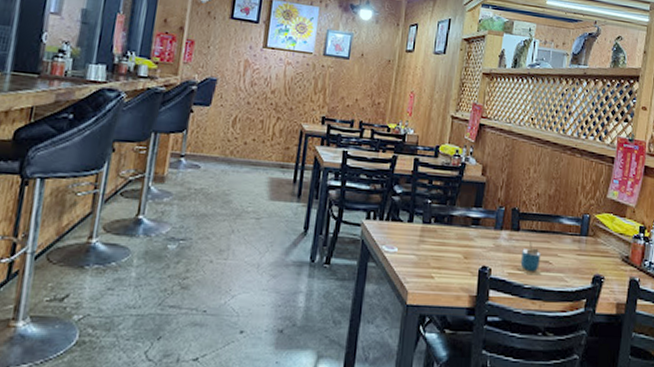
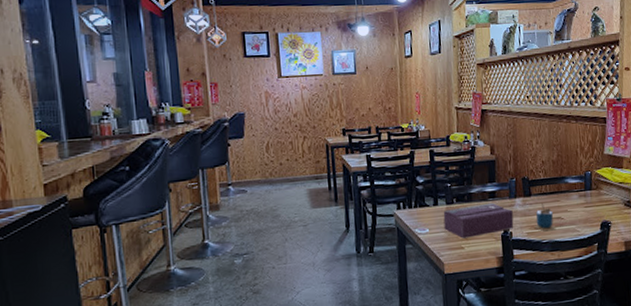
tissue box: none [415,229,496,267] -> present [443,202,514,239]

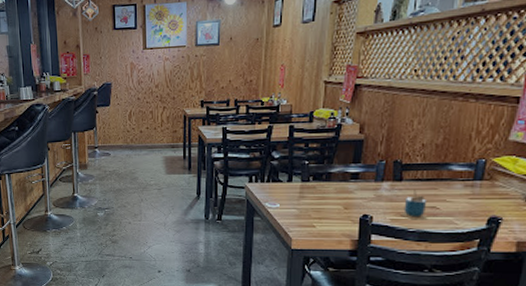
tissue box: present [443,202,514,239] -> none [296,184,377,217]

